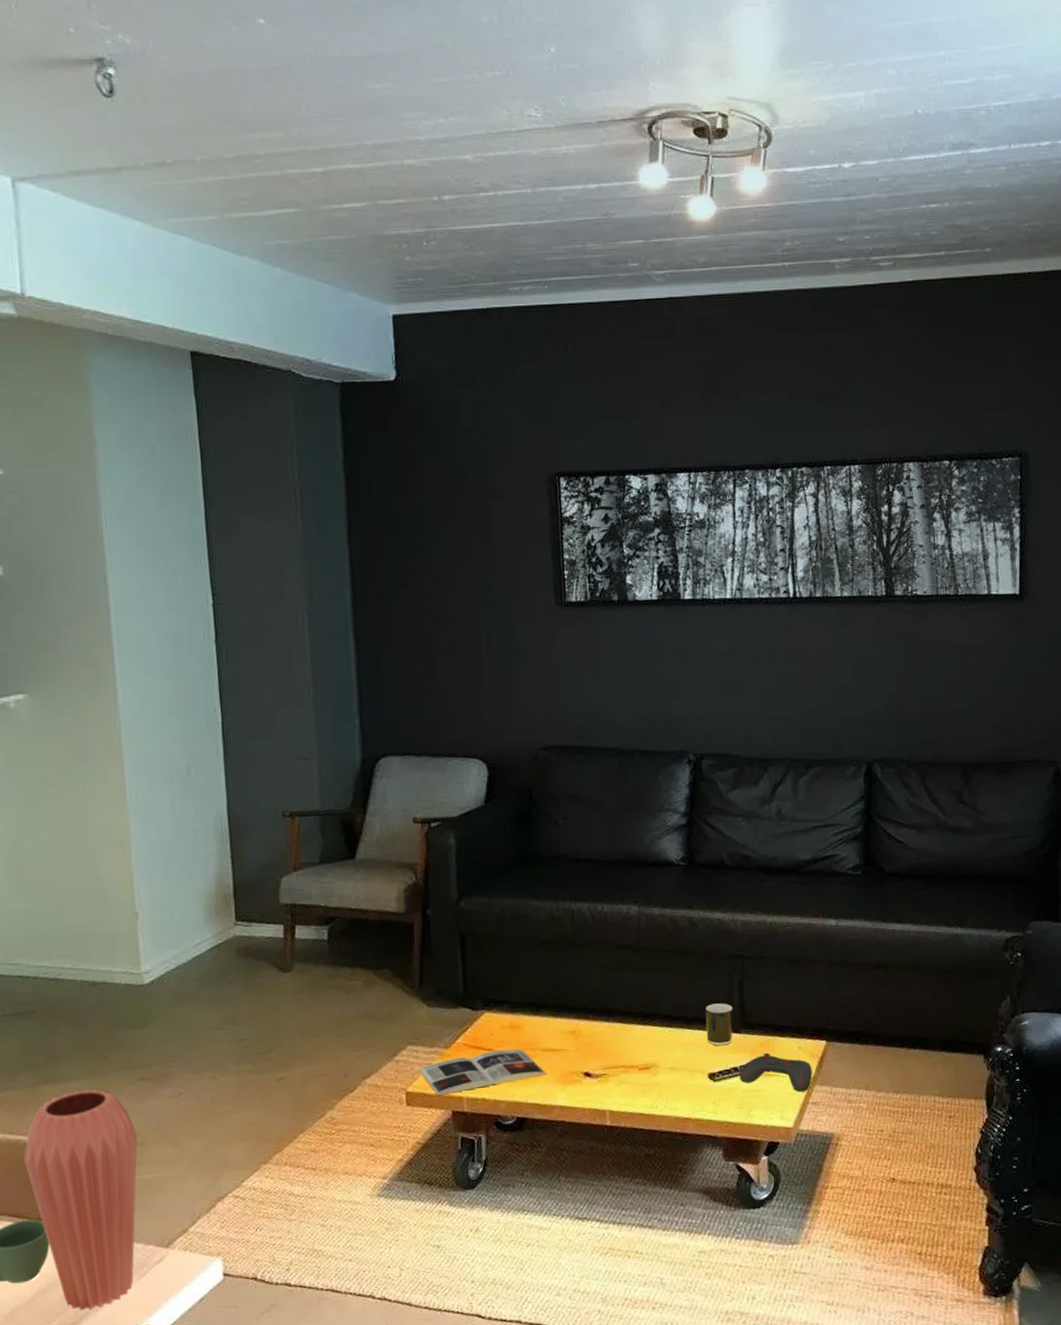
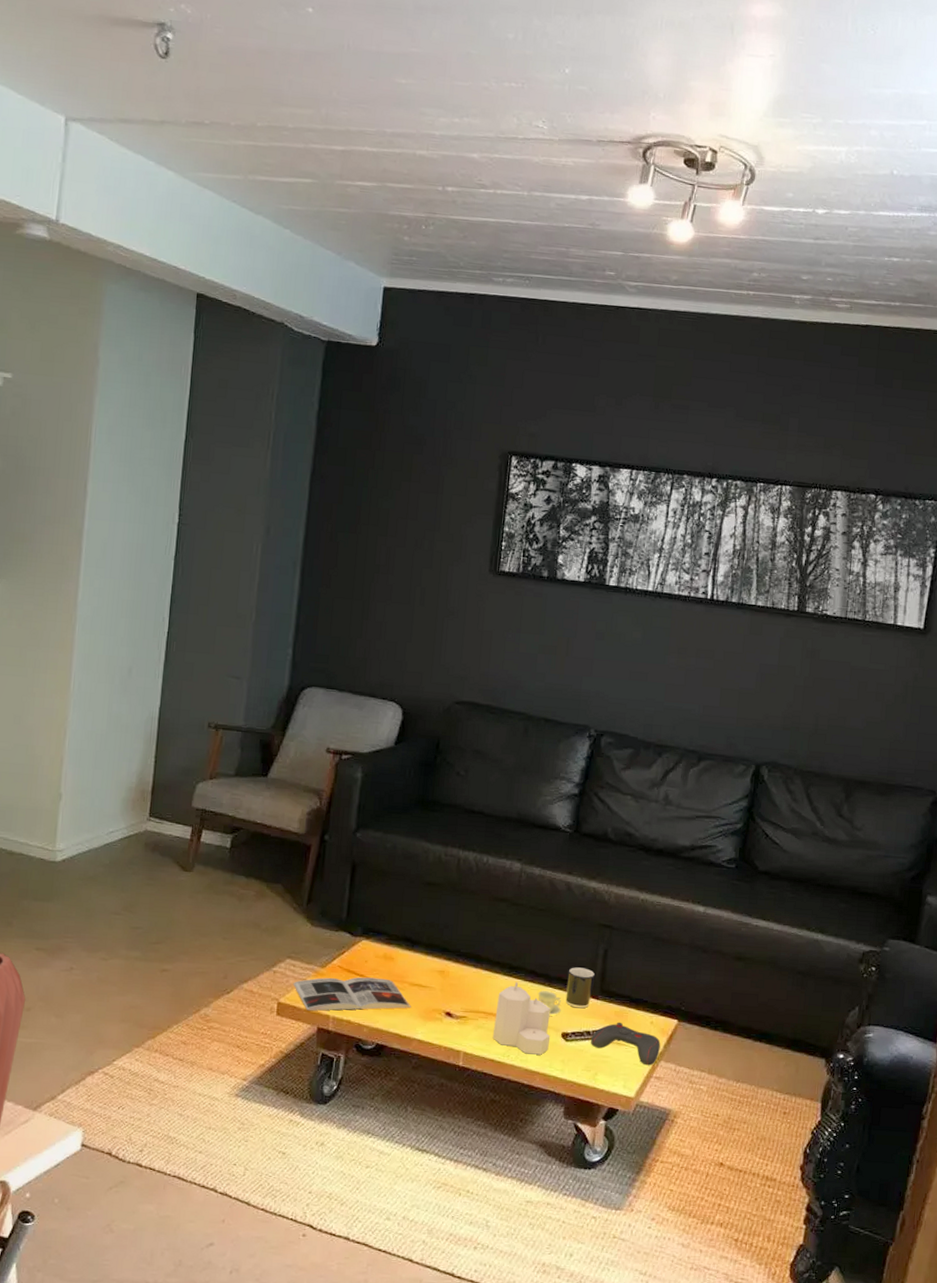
candle: none [636,1029,697,1102] -> present [492,982,551,1055]
cup and saucer: none [677,1033,704,1057] -> present [537,990,561,1015]

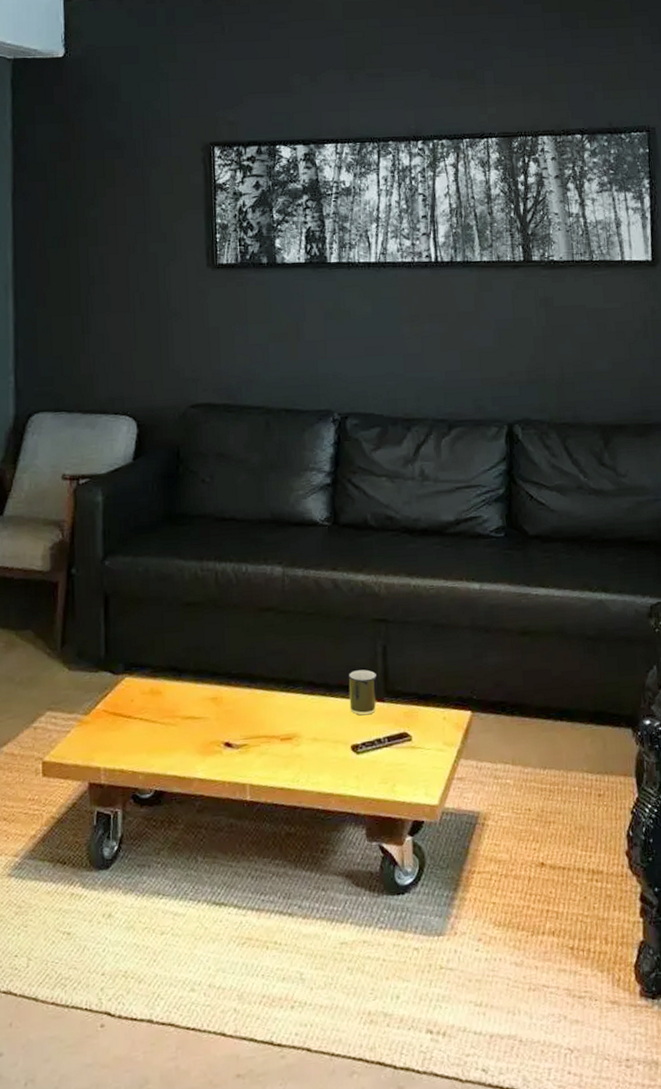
magazine: present [293,977,411,1011] -> none [56,716,187,766]
candle: present [492,982,551,1055] -> none [277,697,340,776]
cup and saucer: present [537,990,561,1015] -> none [320,701,347,727]
game controller: present [590,1022,661,1066] -> none [382,723,458,767]

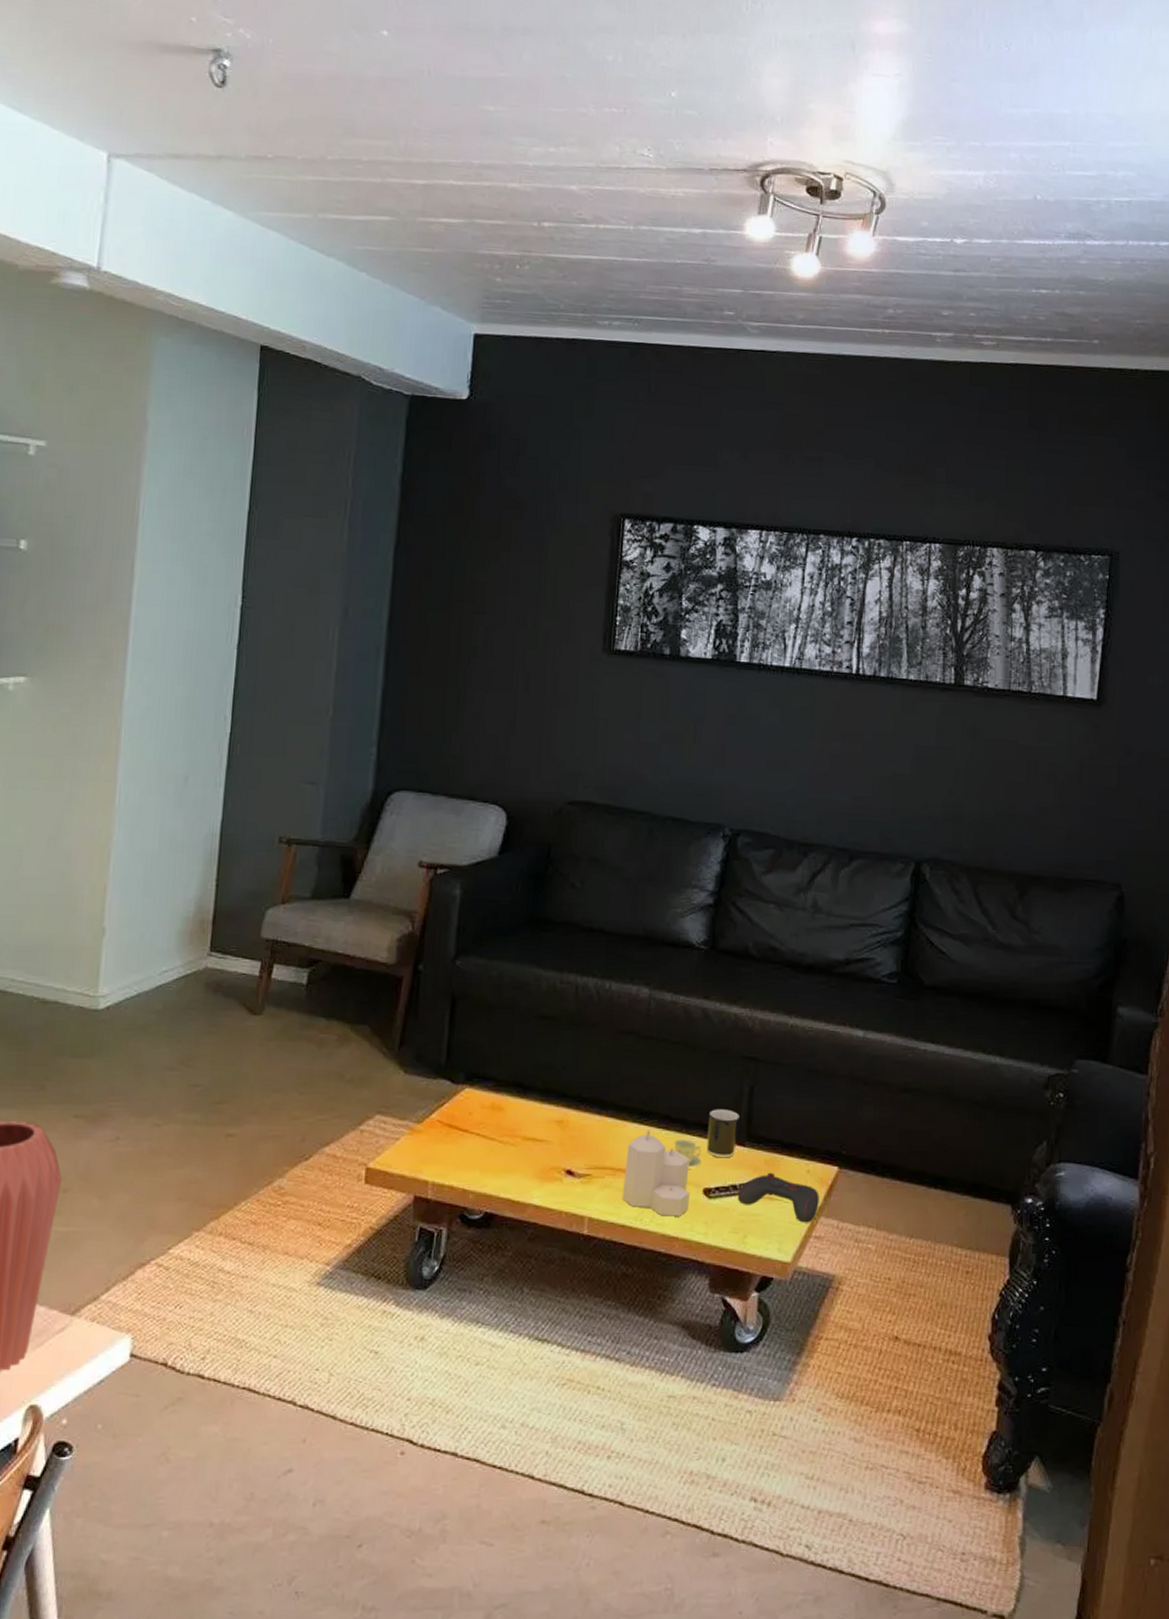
candle: none [277,697,340,776] -> present [622,1130,691,1217]
cup and saucer: none [320,701,347,727] -> present [674,1139,702,1167]
game controller: none [382,723,458,767] -> present [737,1172,819,1223]

